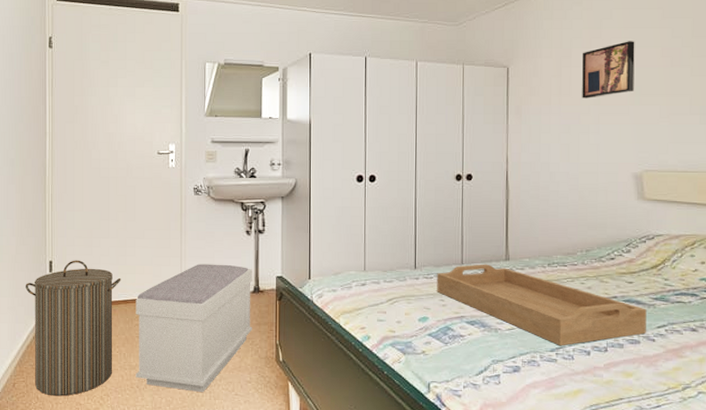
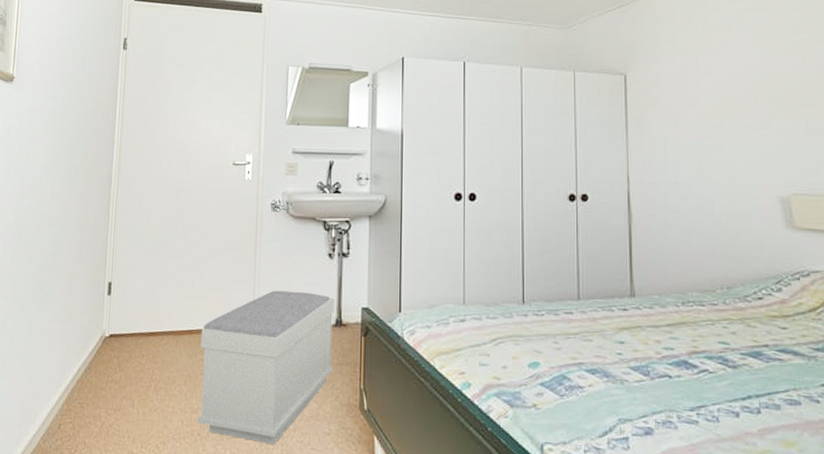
laundry hamper: present [25,260,121,397] -> none [80,282,187,443]
serving tray: present [437,264,647,346] -> none [549,300,808,405]
wall art: present [582,41,635,98] -> none [711,47,774,110]

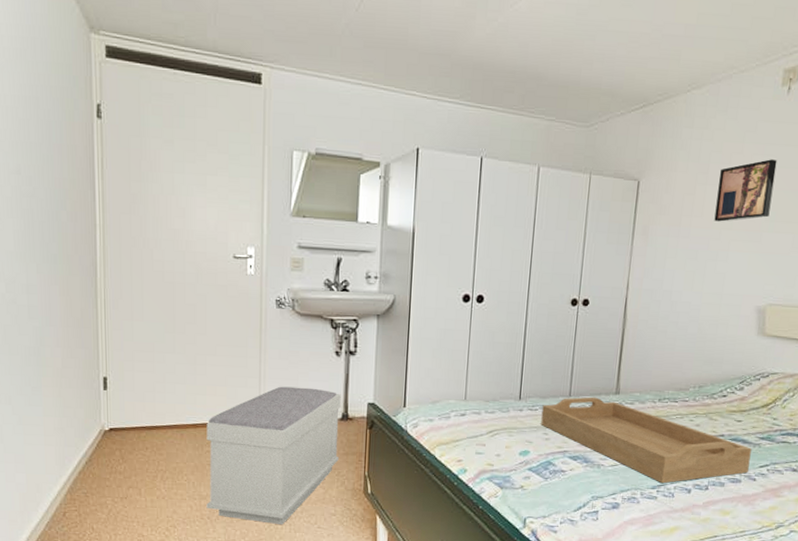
serving tray: none [549,300,808,405] -> present [541,397,752,484]
wall art: none [711,47,774,110] -> present [714,159,778,222]

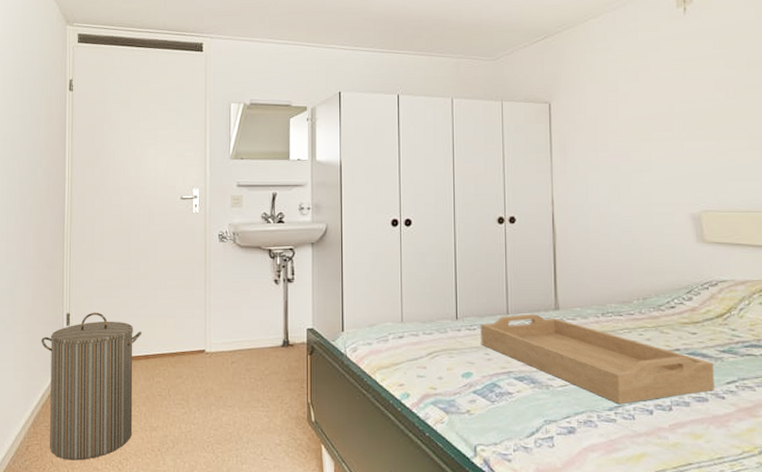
laundry hamper: none [75,377,190,527] -> present [41,312,142,461]
bench: present [206,386,341,525] -> none [157,315,282,457]
wall art: present [714,159,778,222] -> none [630,73,687,135]

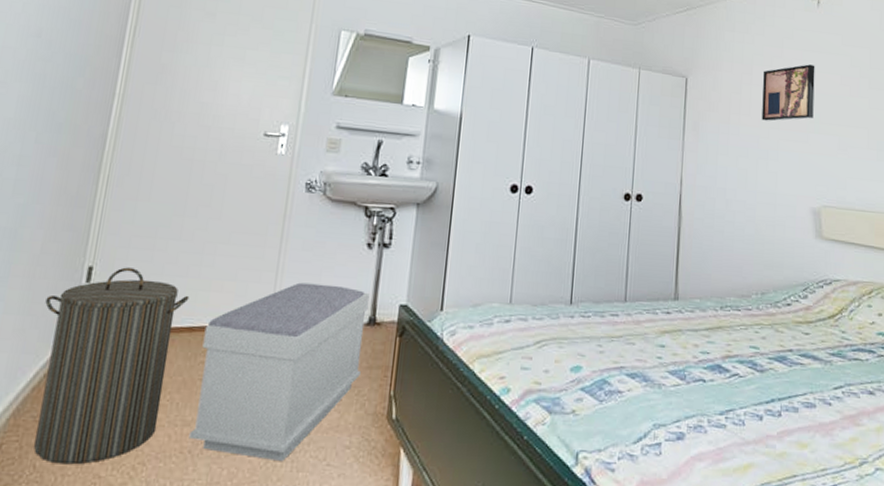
bench: none [157,315,282,457] -> present [189,282,370,462]
serving tray: present [480,314,714,405] -> none [594,302,823,409]
wall art: none [630,73,687,135] -> present [762,64,815,121]

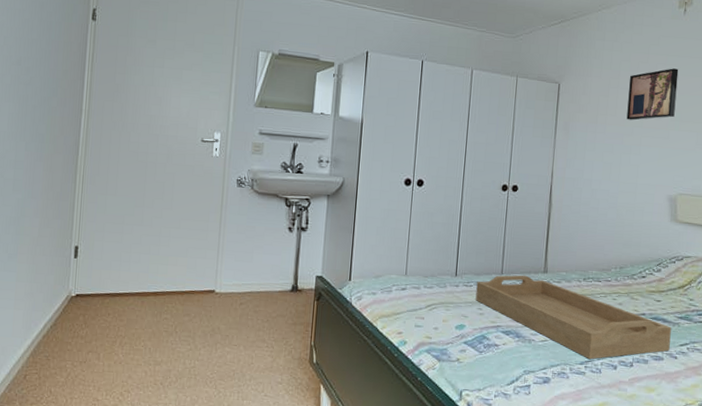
laundry hamper: present [34,267,190,465] -> none [46,246,153,391]
bench: present [189,282,370,462] -> none [160,258,292,393]
serving tray: none [594,302,823,409] -> present [475,275,672,360]

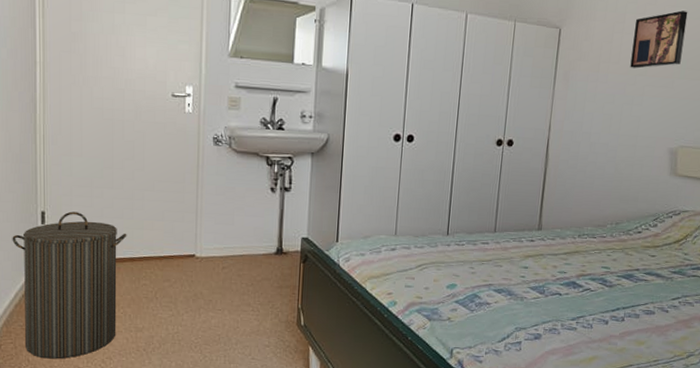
laundry hamper: none [46,246,153,391] -> present [12,211,127,359]
serving tray: present [475,275,672,360] -> none [467,232,665,316]

